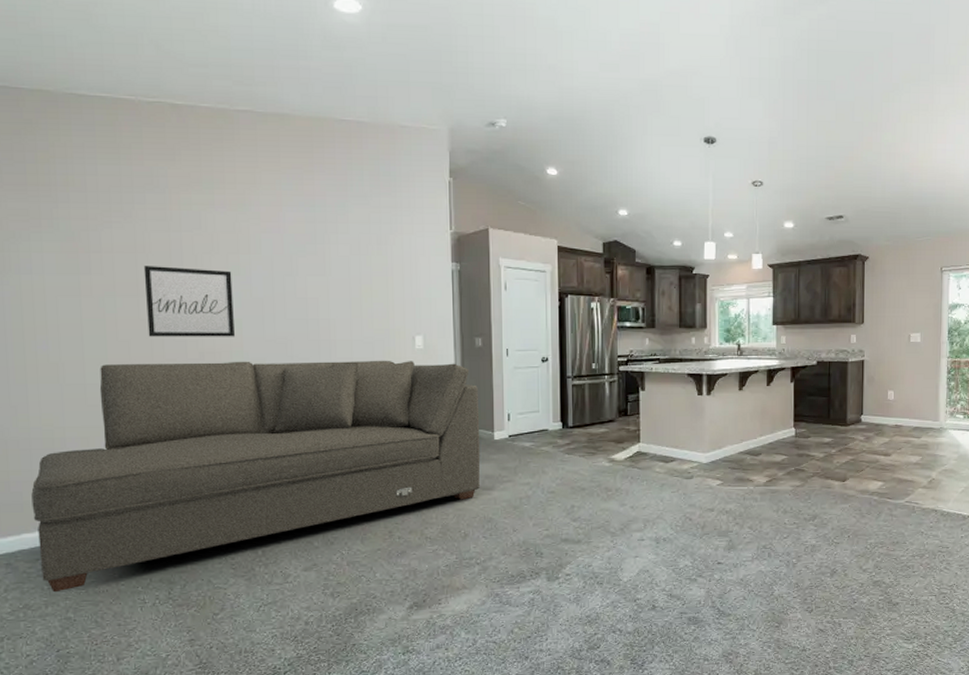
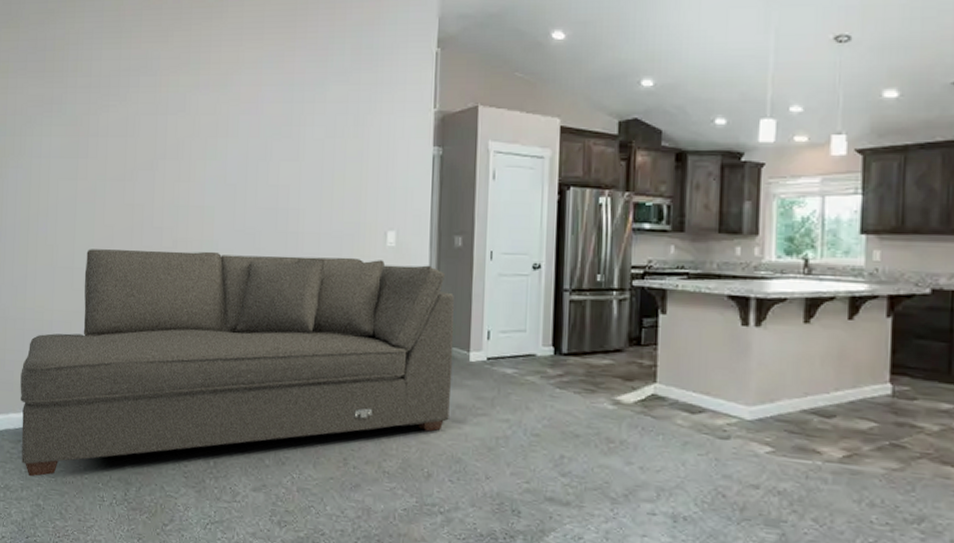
wall art: present [143,266,236,337] -> none [130,150,209,226]

